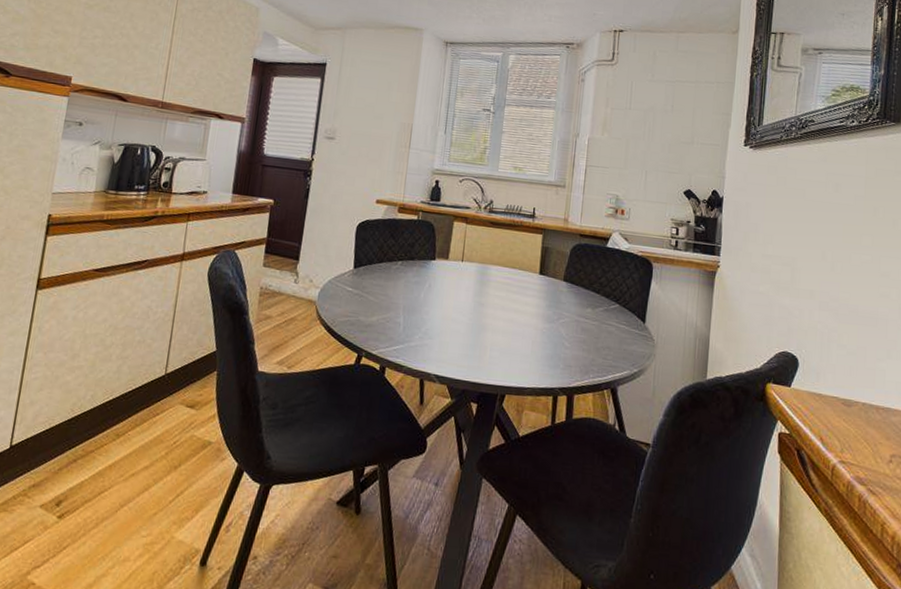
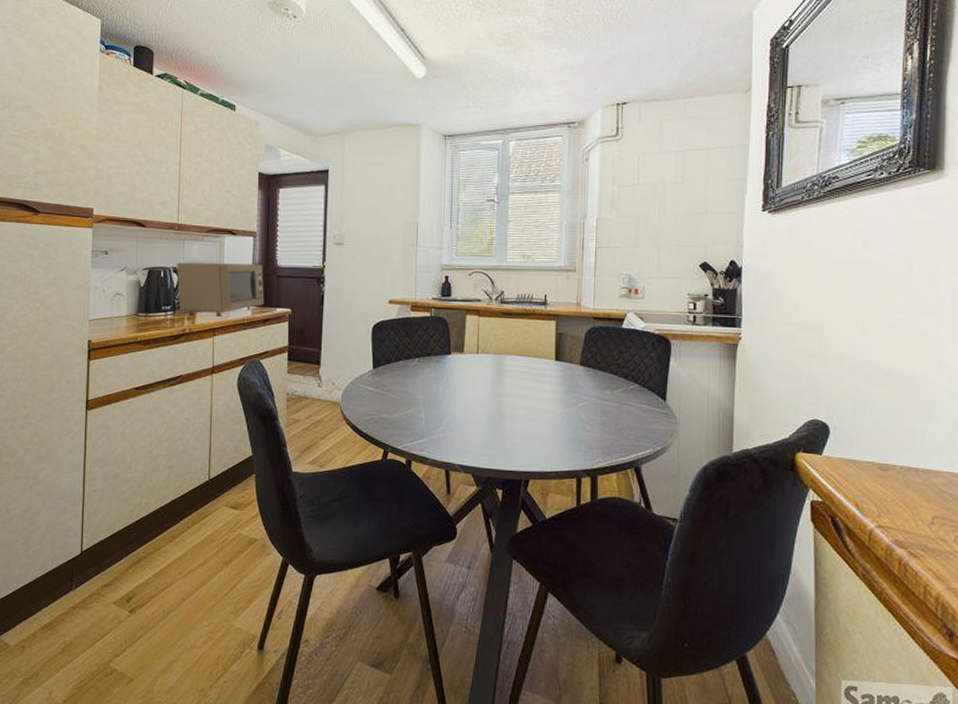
microwave: none [153,141,249,202] -> present [177,262,264,317]

